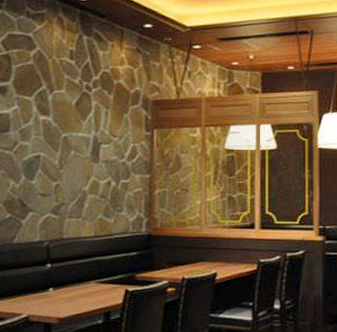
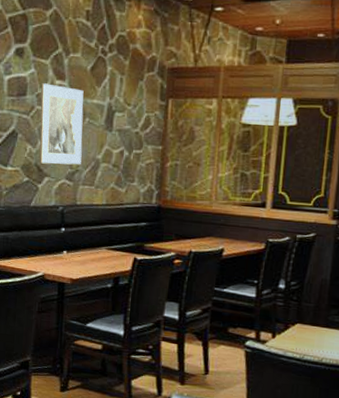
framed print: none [23,119,69,199] -> present [39,83,84,165]

